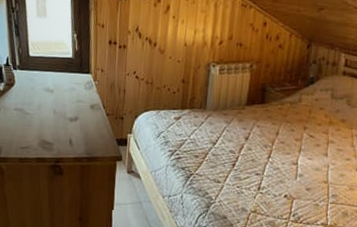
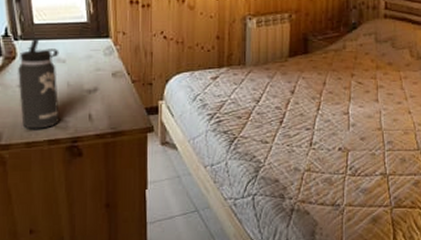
thermos bottle: none [15,69,49,148] -> present [18,38,59,129]

